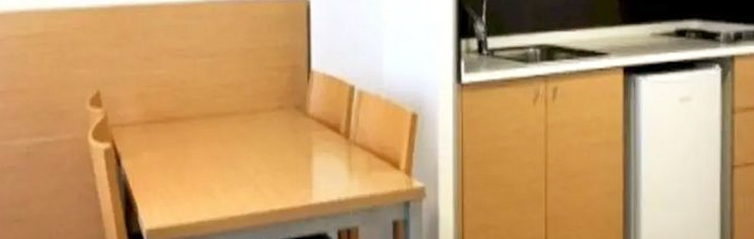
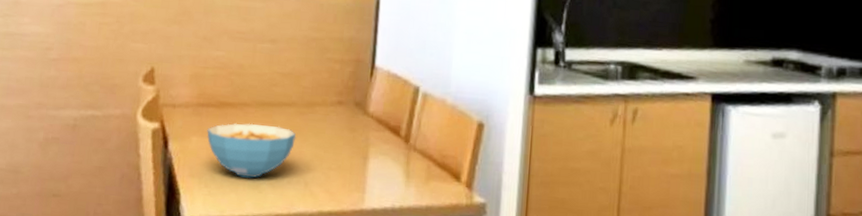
cereal bowl: none [157,134,243,186] -> present [206,123,296,178]

